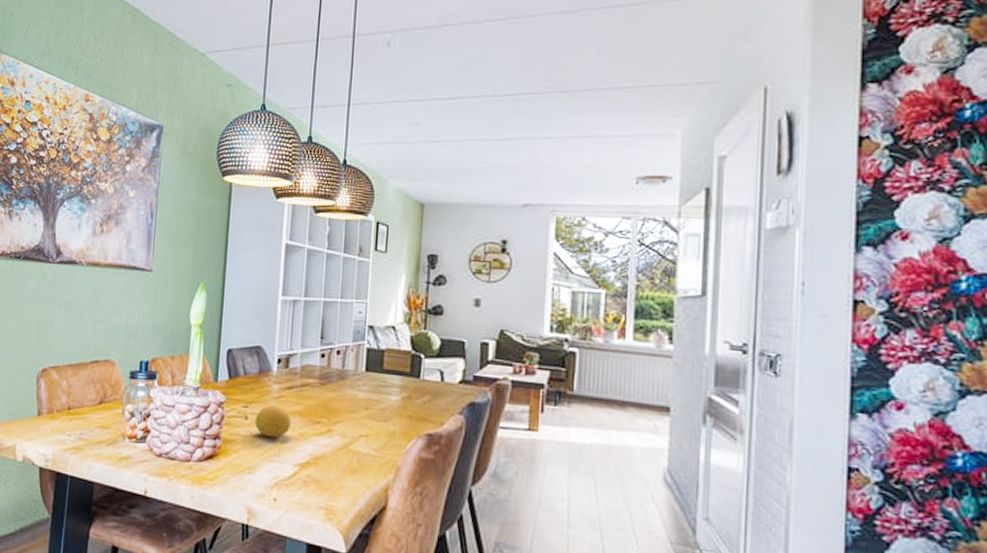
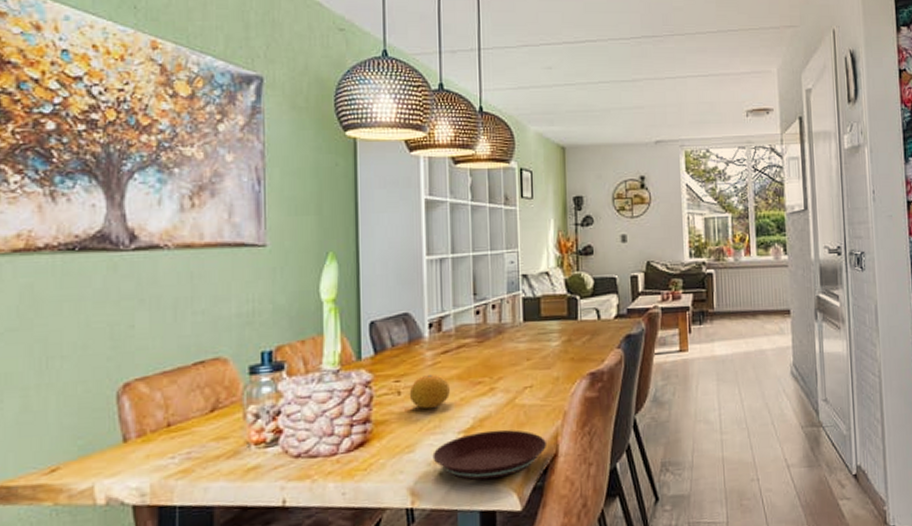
plate: none [269,468,376,518] -> present [432,429,546,481]

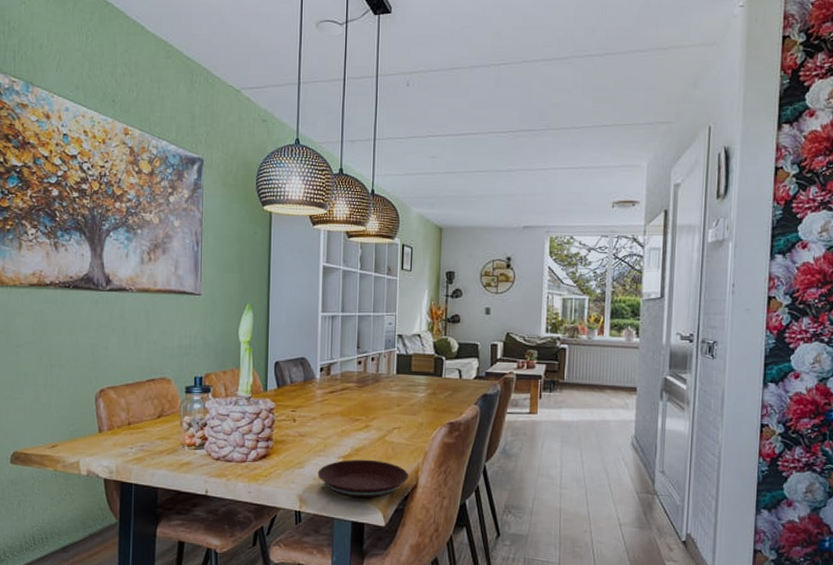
fruit: present [409,373,450,410] -> none [302,408,334,436]

